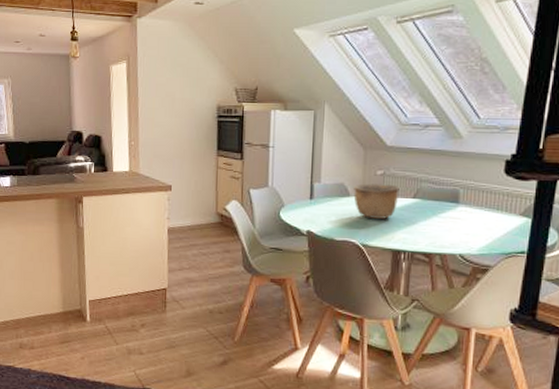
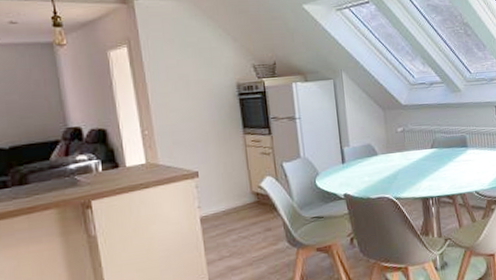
bowl: present [353,183,400,219] -> none [380,139,419,173]

